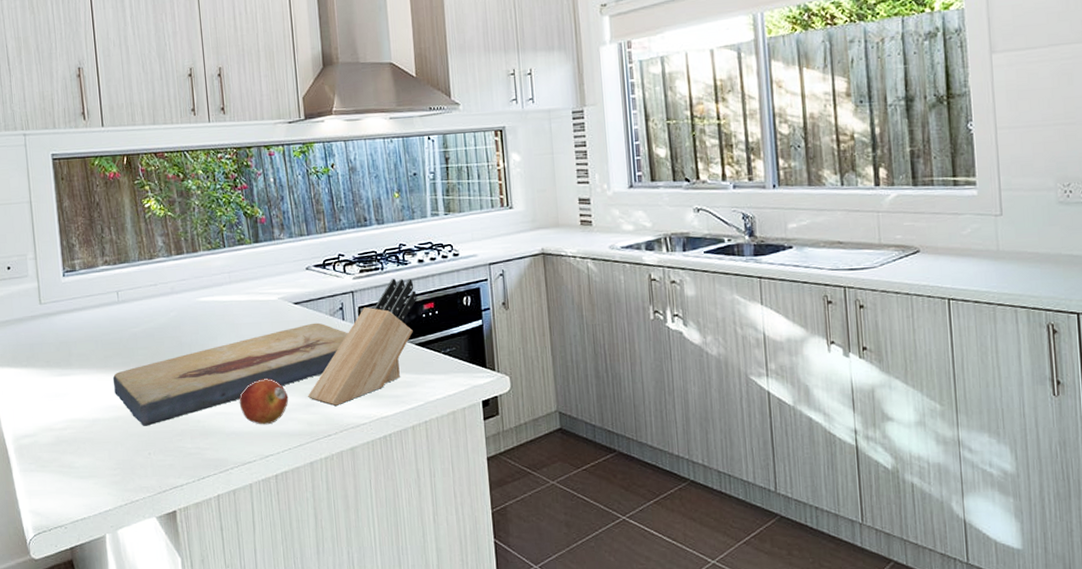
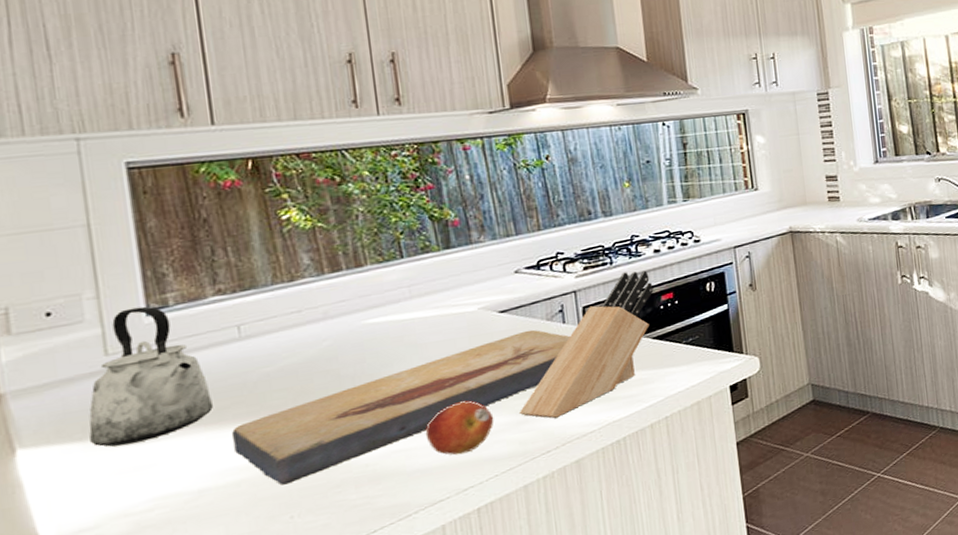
kettle: none [31,269,102,375] -> present [89,306,213,447]

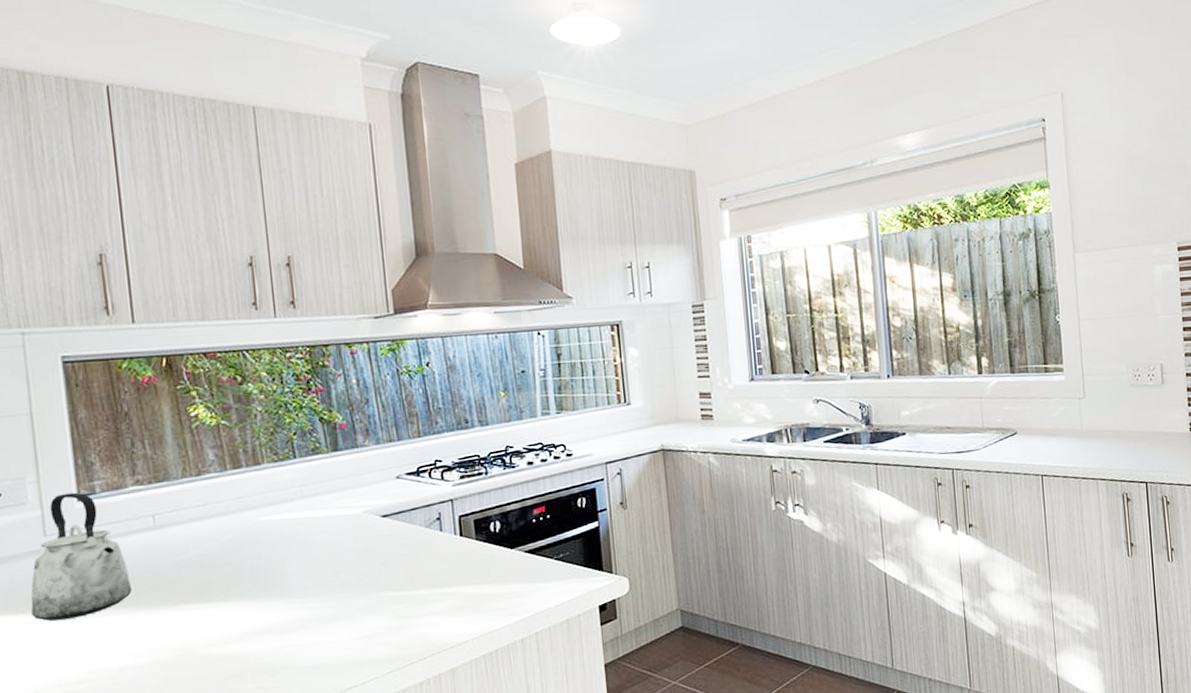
fish fossil: present [231,329,570,485] -> none [146,535,447,670]
fruit: present [425,400,495,456] -> none [313,601,376,655]
knife block: present [520,270,654,419] -> none [399,482,527,625]

